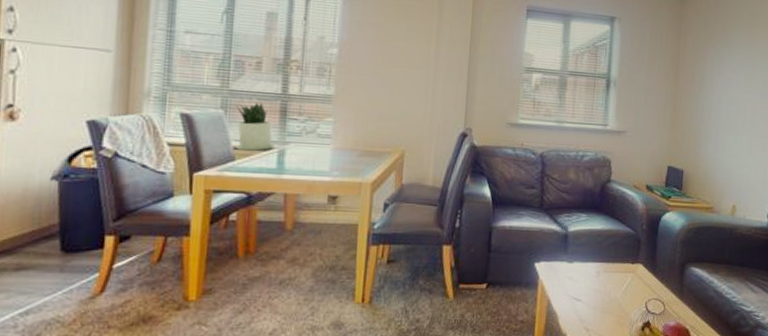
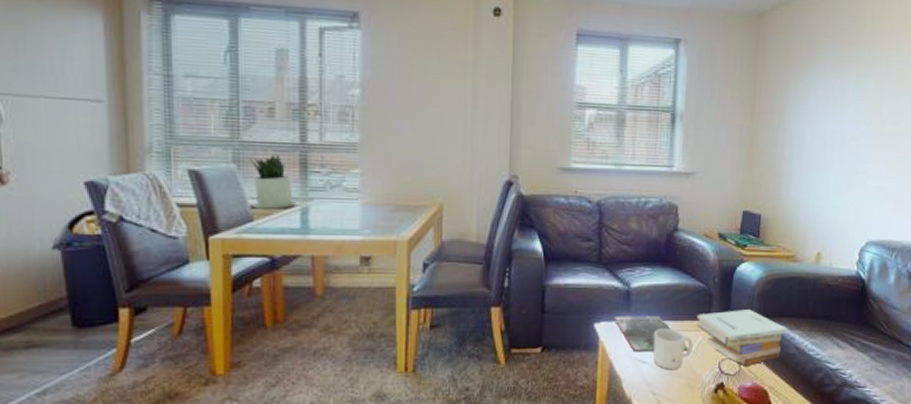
magazine: none [552,256,619,290] -> present [613,315,688,351]
mug: none [586,269,623,307] -> present [652,328,693,369]
books: none [626,254,707,308] -> present [697,310,788,368]

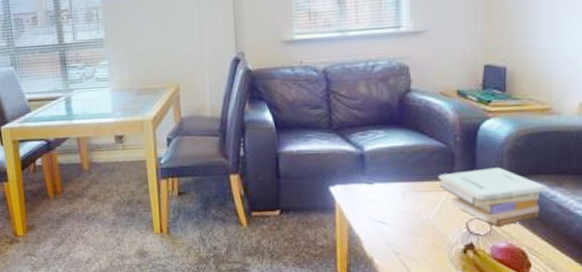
planter: present [249,154,297,211] -> none [22,55,62,103]
magazine: present [613,315,688,351] -> none [348,177,431,212]
mug: present [652,328,693,369] -> none [392,189,435,230]

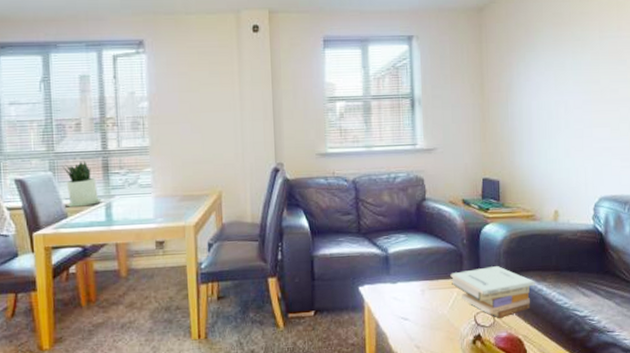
planter: none [22,55,62,103] -> present [62,160,102,208]

